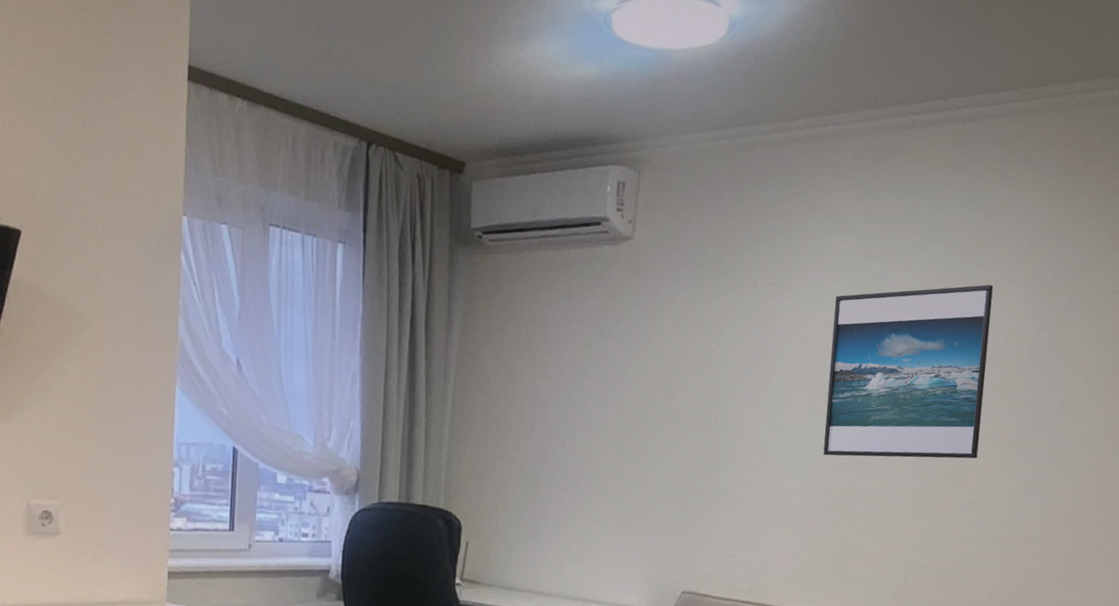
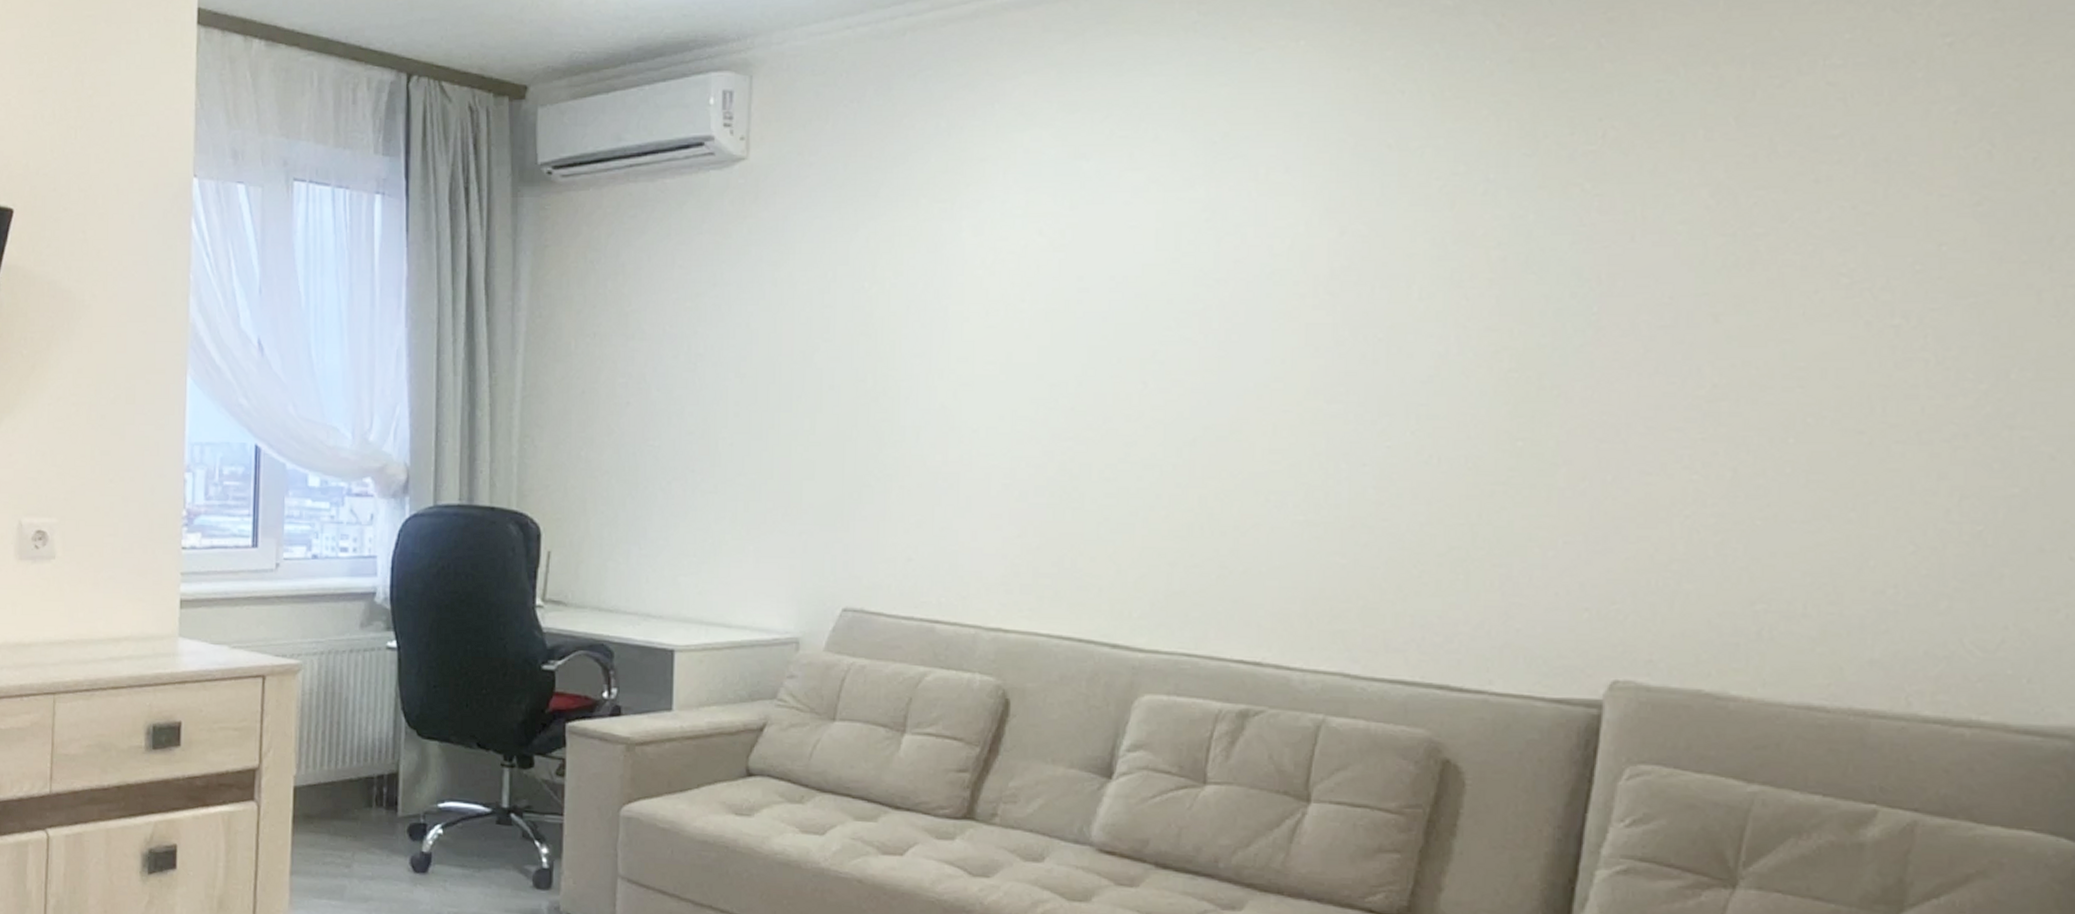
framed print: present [823,284,994,459] -> none [1030,179,1264,420]

